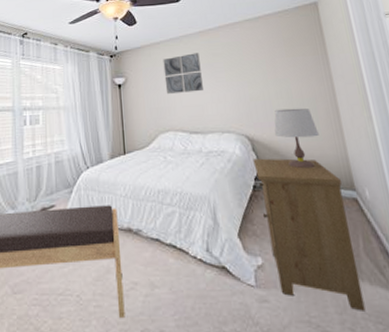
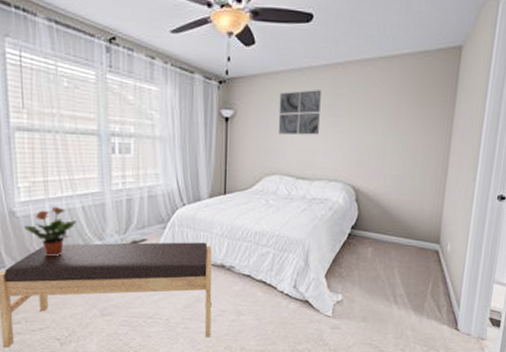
nightstand: present [253,158,366,311] -> none [351,209,429,337]
table lamp: present [274,108,319,169] -> none [380,162,423,222]

